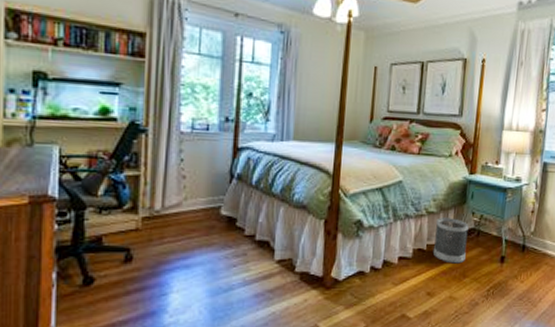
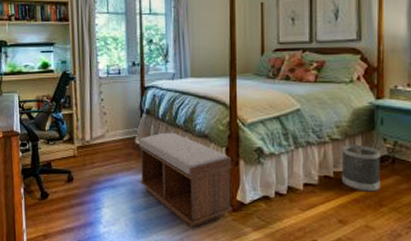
bench: none [222,202,330,310] -> present [139,132,233,228]

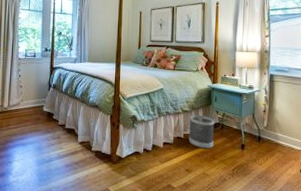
bench: present [139,132,233,228] -> none [45,102,114,177]

